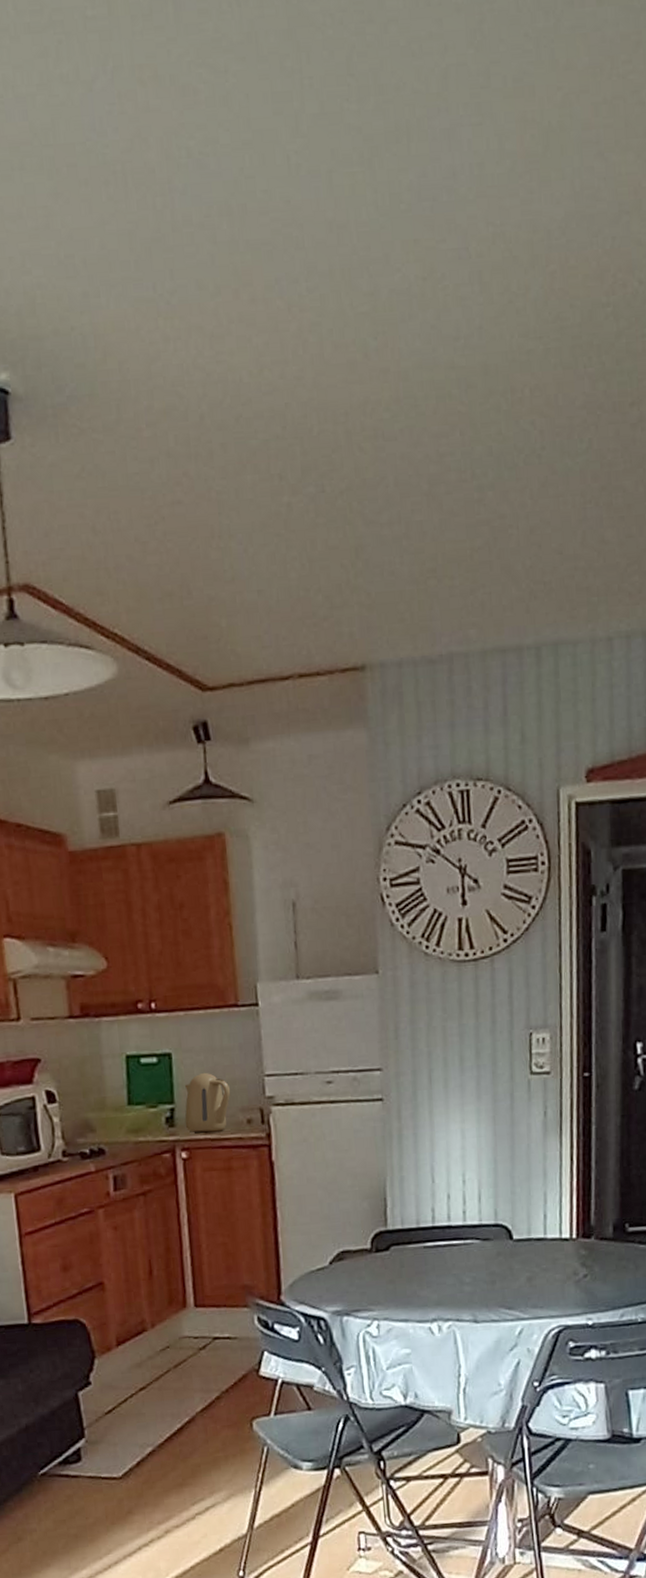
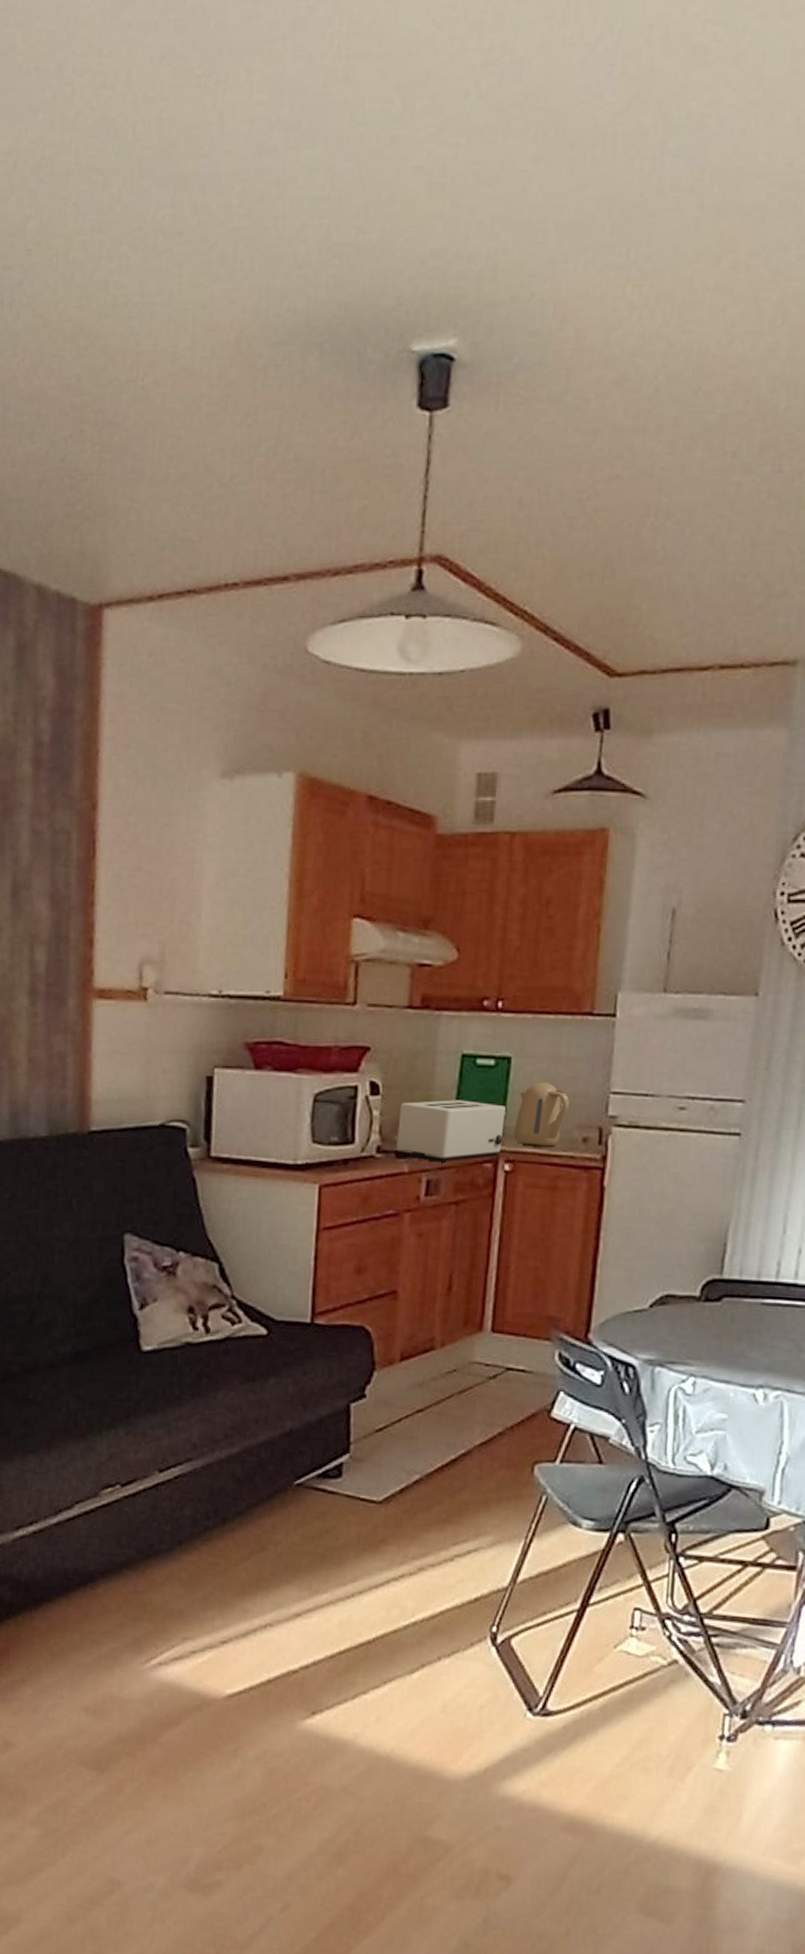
toaster: none [78,1097,176,1159] -> present [396,1099,506,1163]

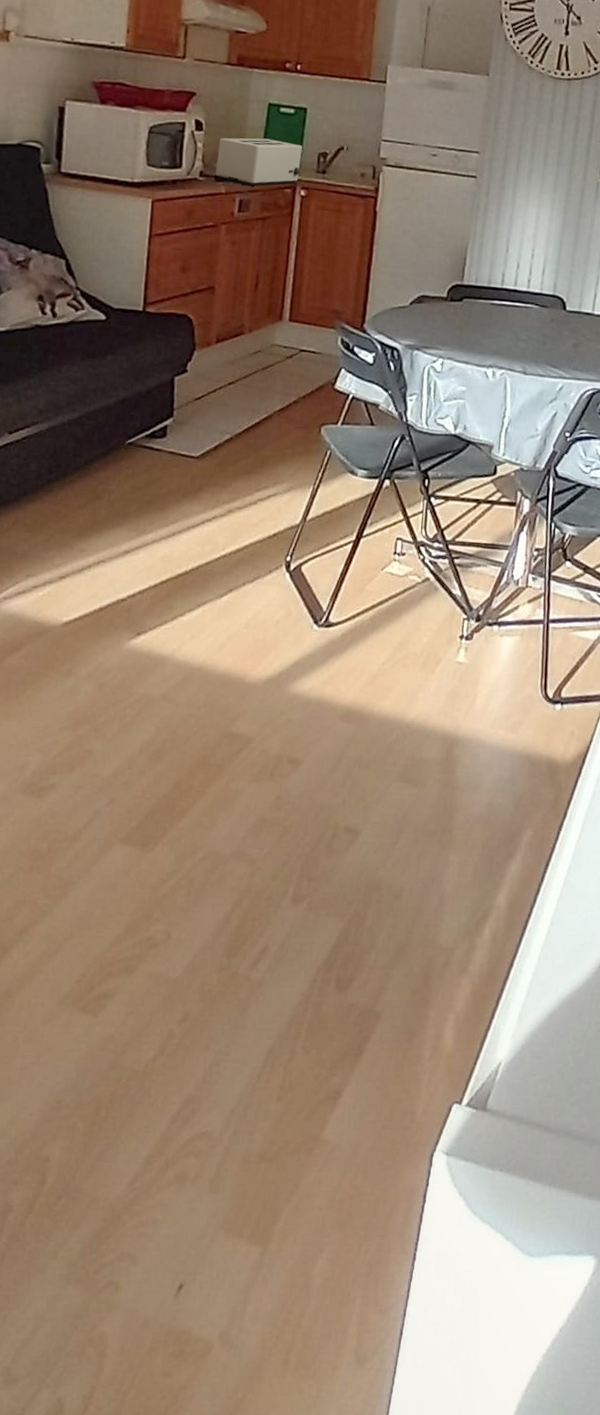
kettle: present [513,1081,570,1147] -> none [308,128,352,179]

